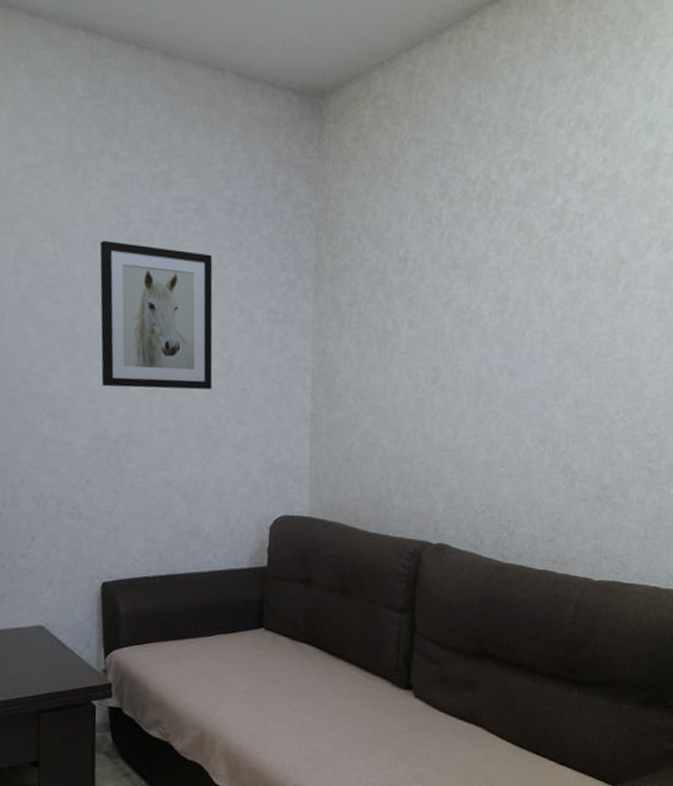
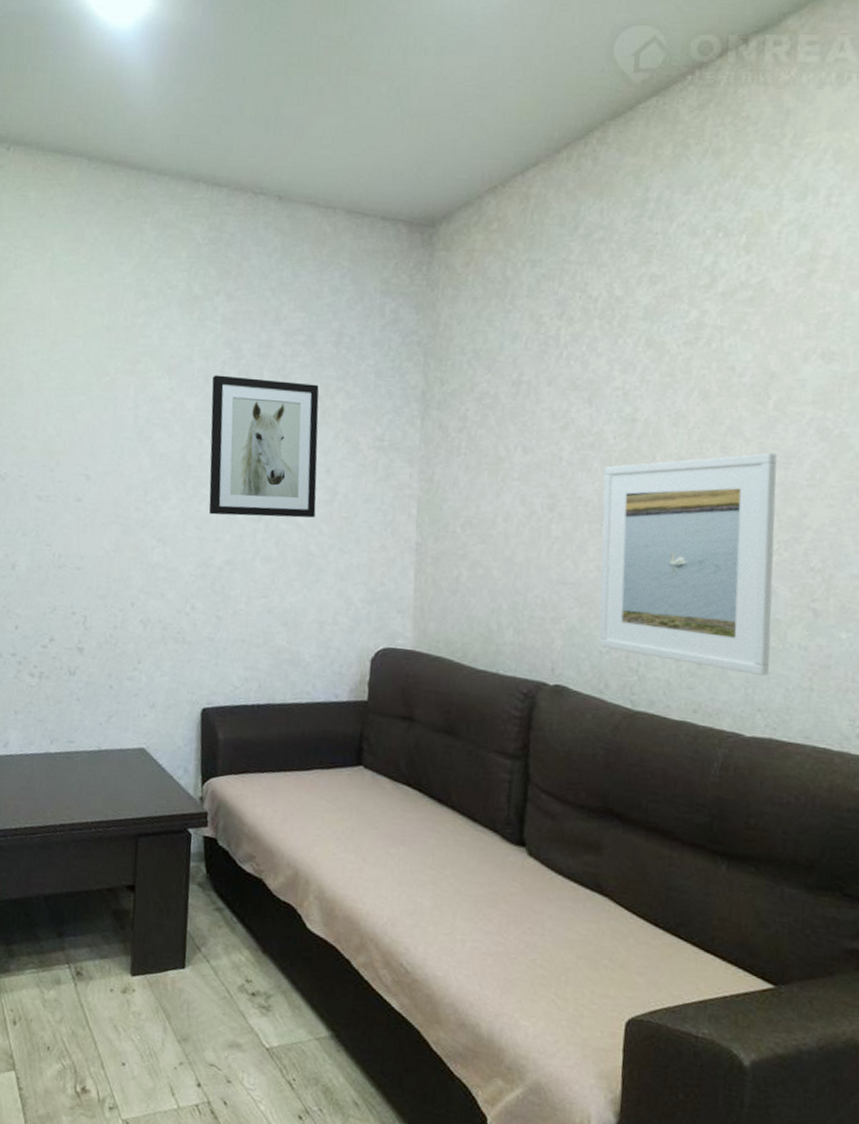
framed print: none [475,331,624,528] -> present [598,453,777,676]

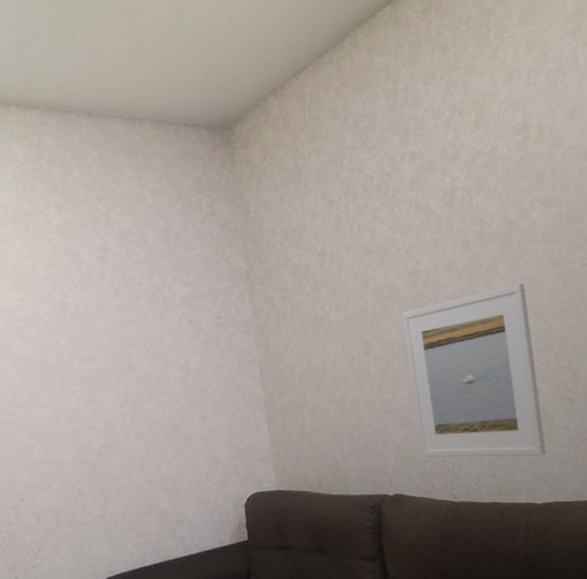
wall art: present [209,375,319,518] -> none [57,277,174,407]

